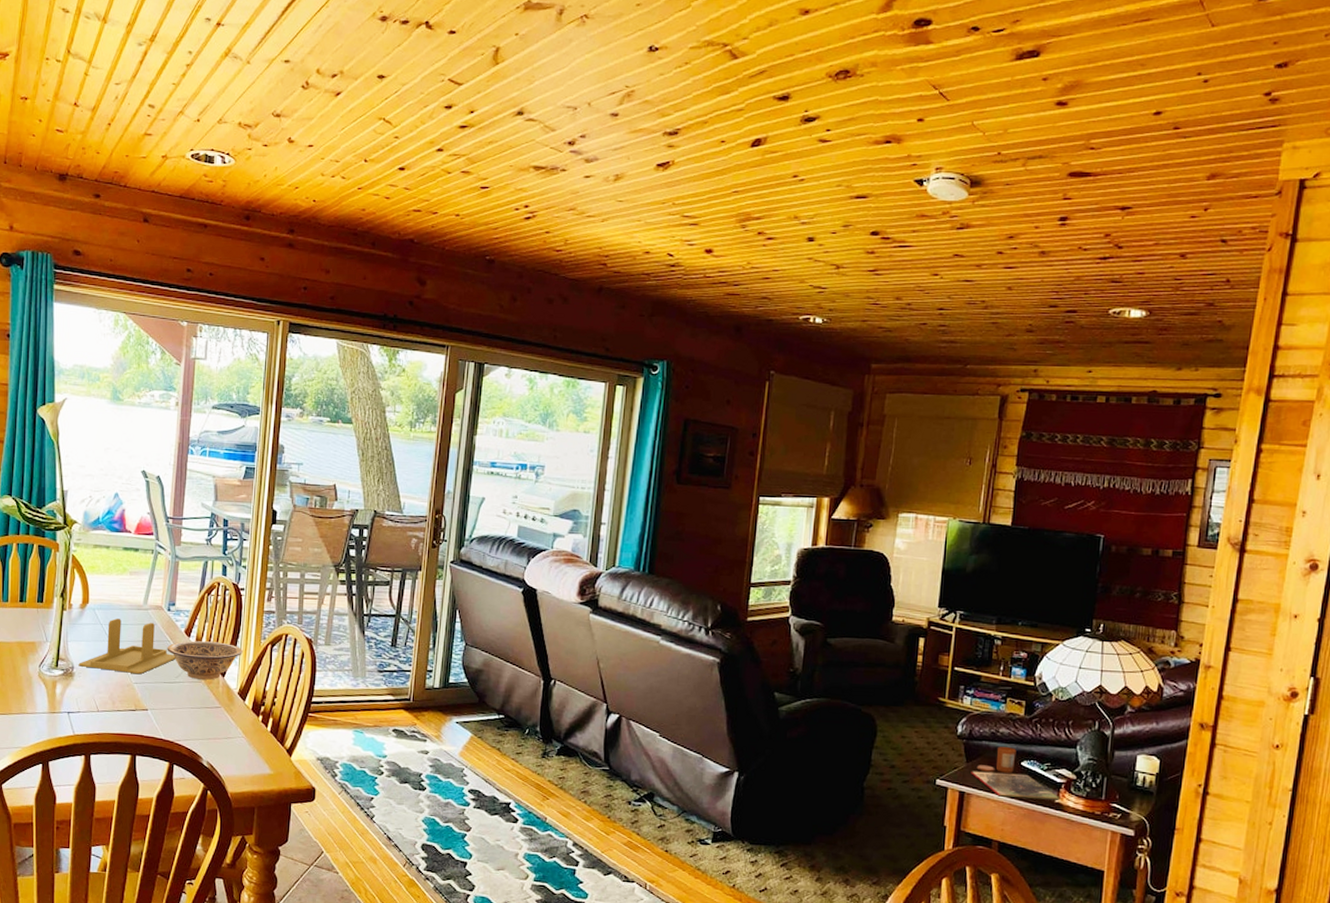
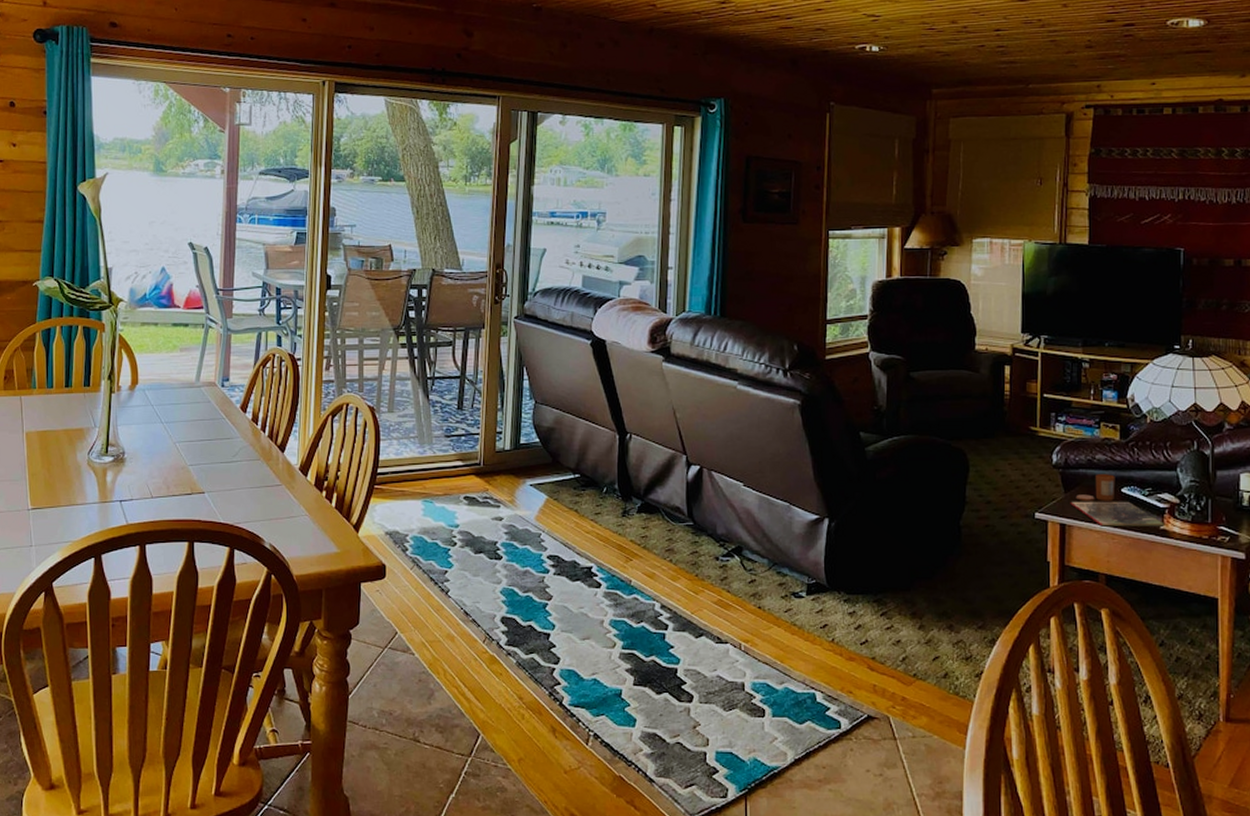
napkin holder: present [78,618,176,675] -> none [129,398,232,456]
bowl: present [167,640,243,680] -> none [222,416,302,457]

